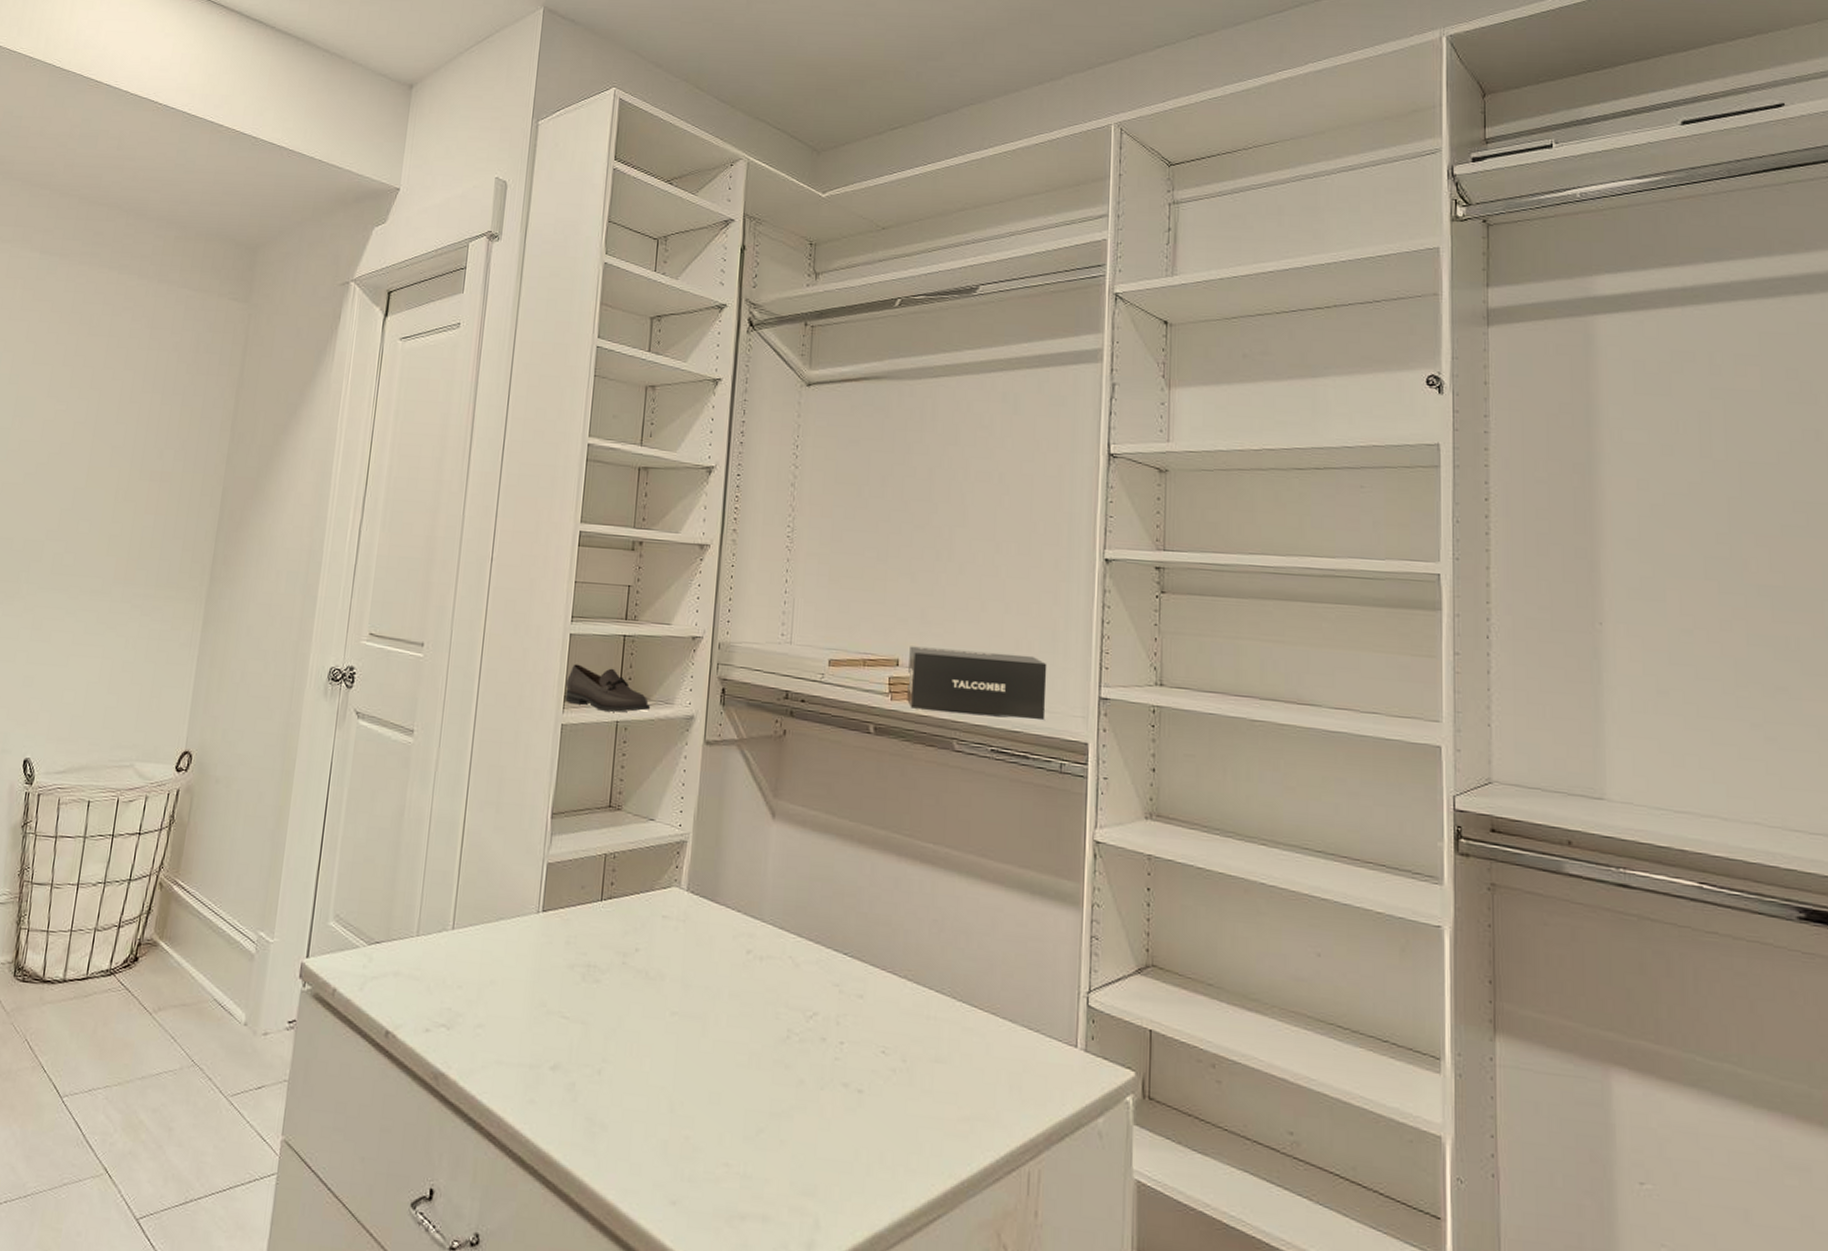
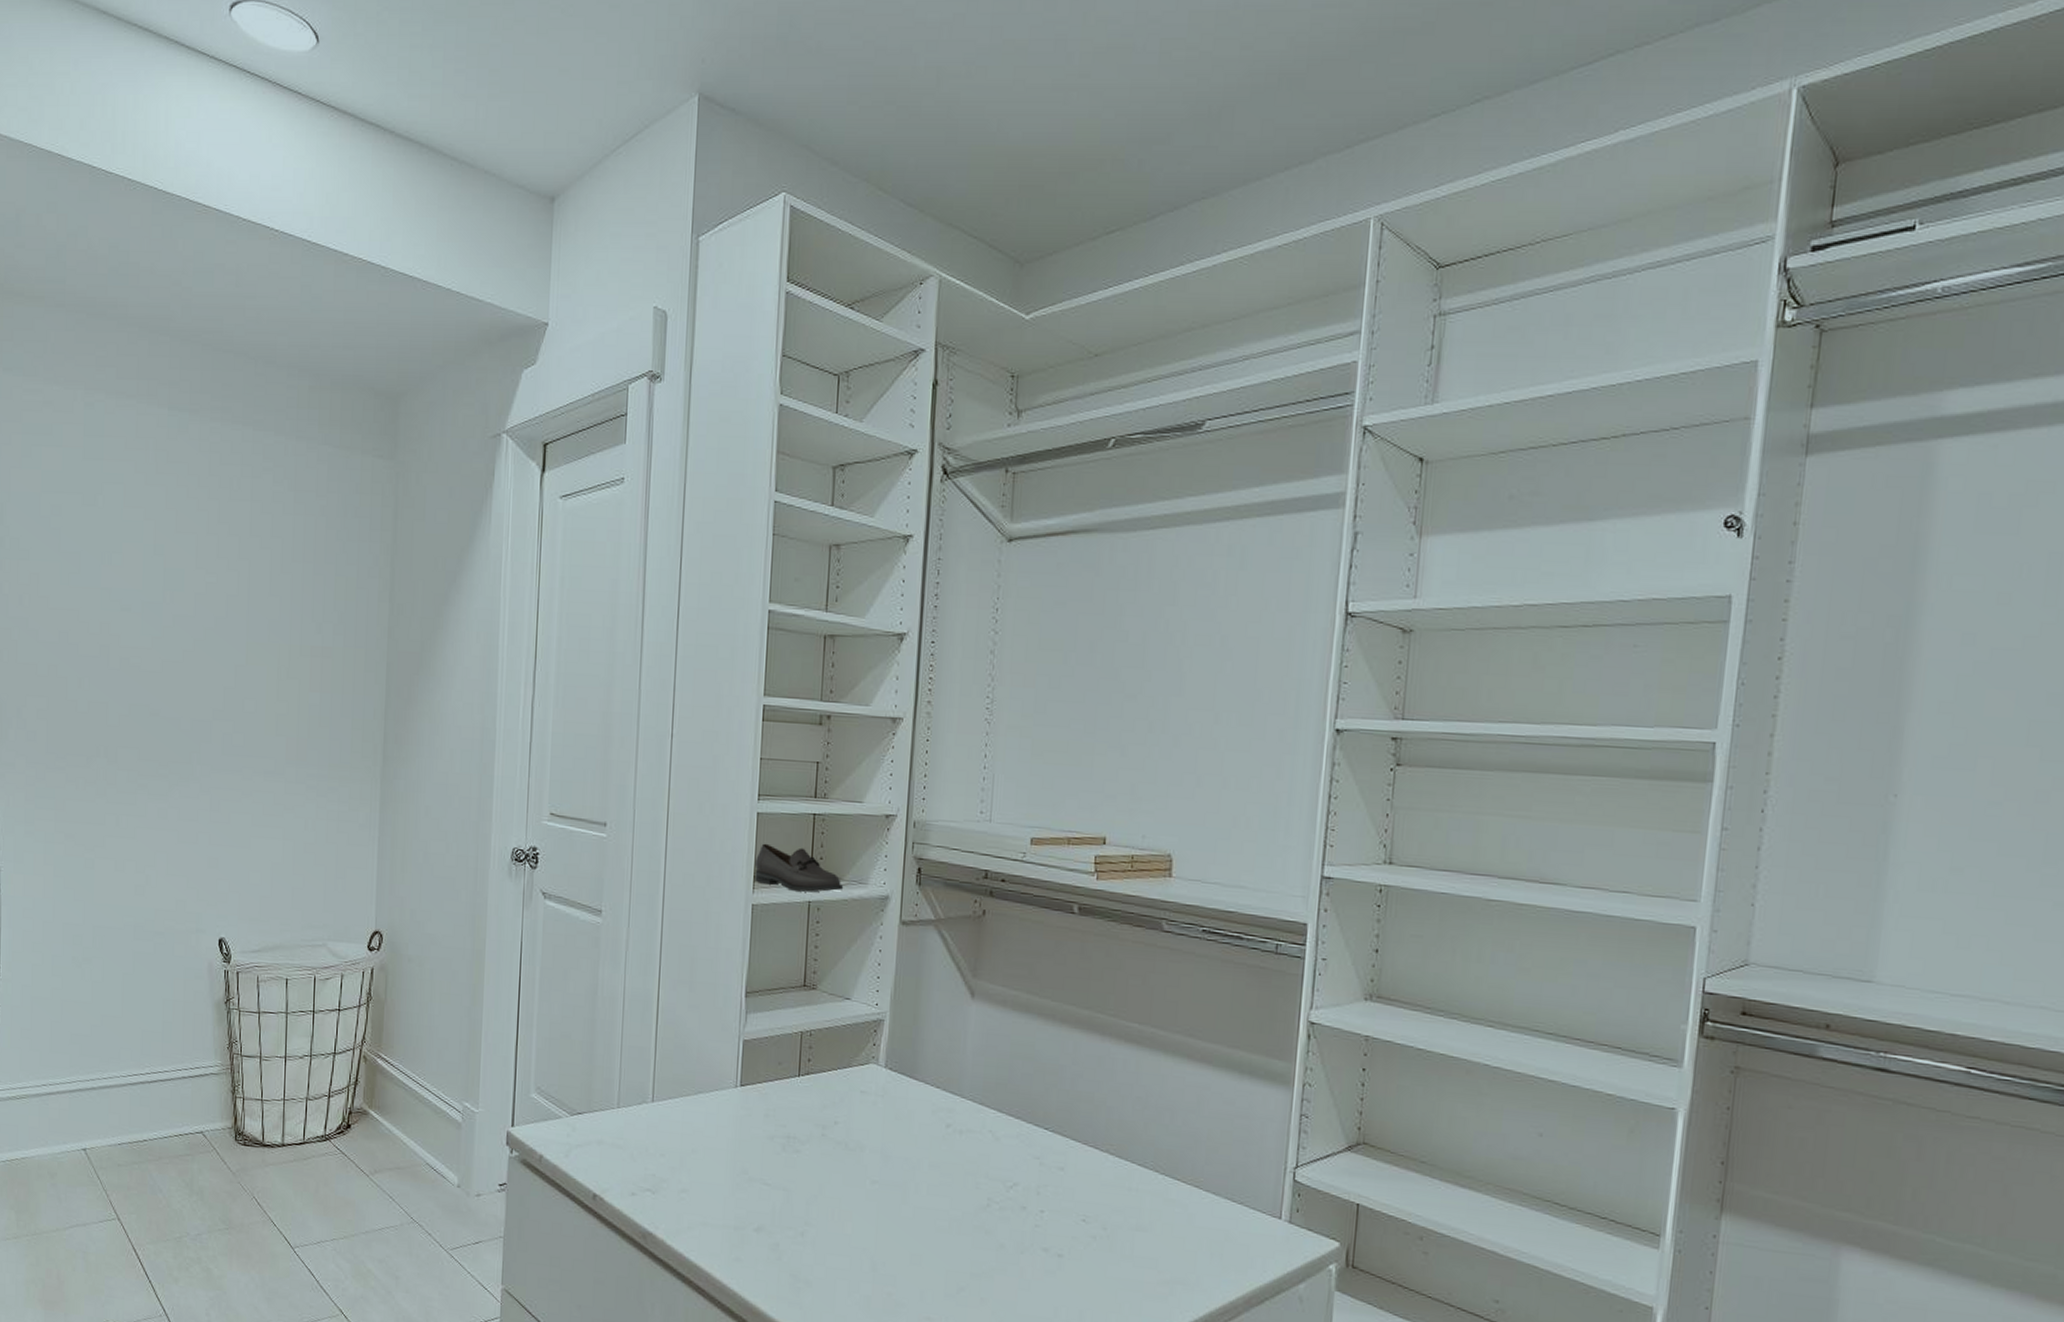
box: present [907,646,1047,721] -> none [1114,823,1267,900]

